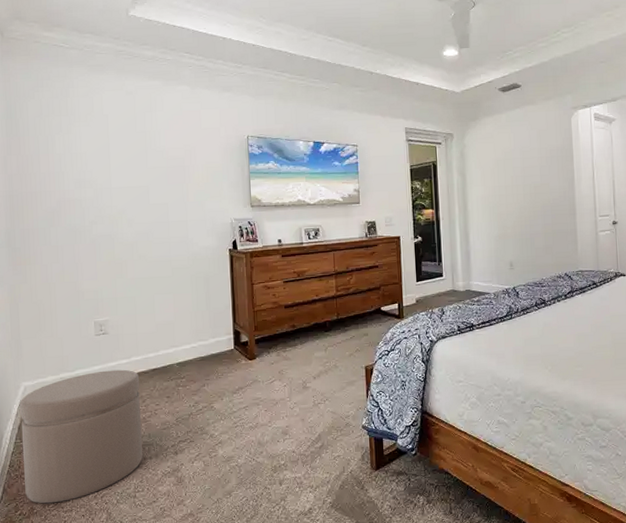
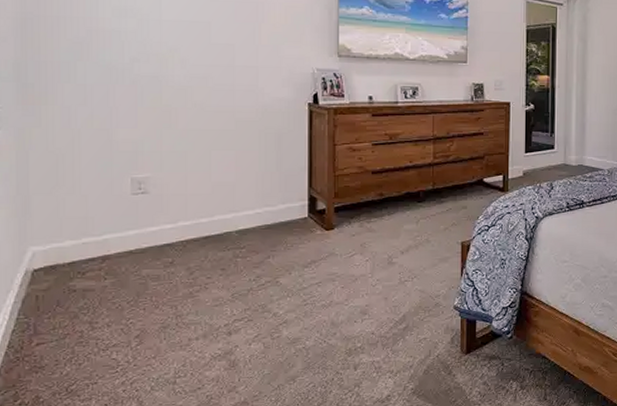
ottoman: present [20,369,144,504] -> none [26,235,188,392]

